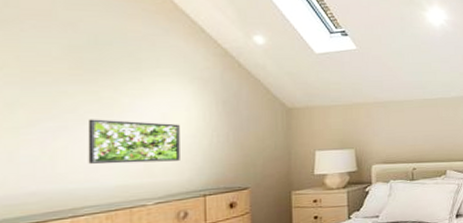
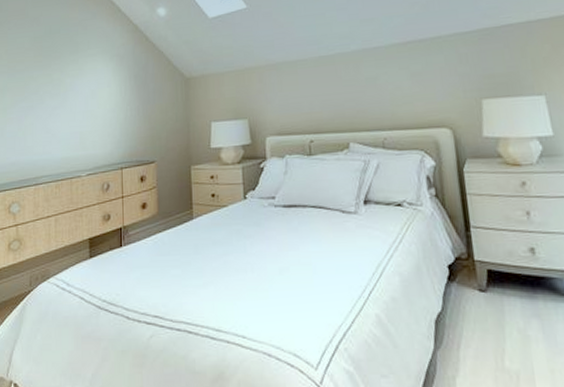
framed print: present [87,119,180,164] -> none [45,98,104,139]

